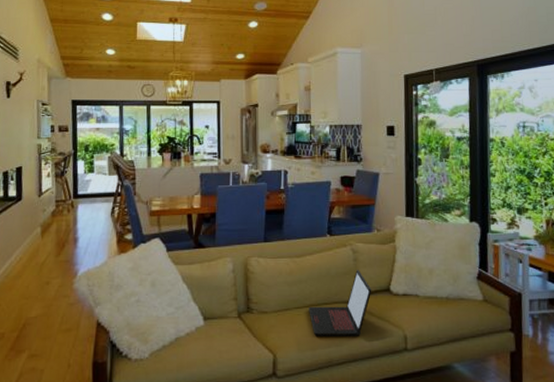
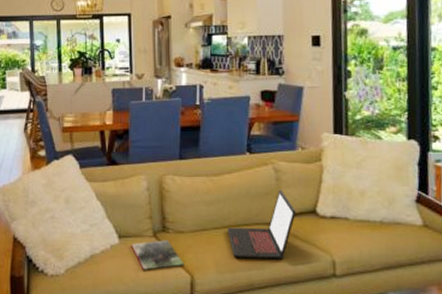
magazine: none [216,320,267,351] -> present [131,240,184,270]

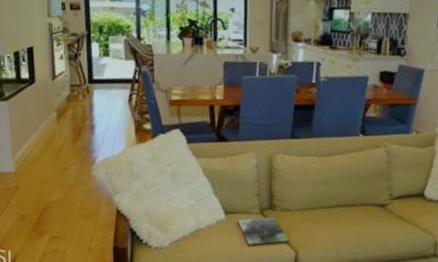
laptop: present [227,189,296,260] -> none [335,171,404,239]

